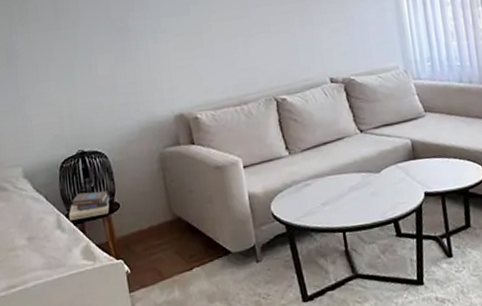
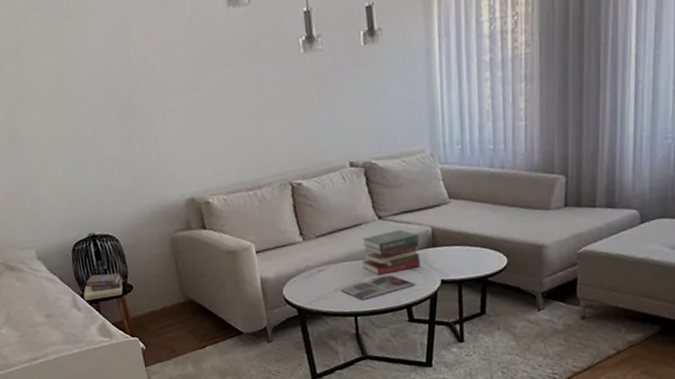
magazine: none [328,188,401,215] -> present [341,275,416,300]
books: none [346,143,404,189] -> present [361,230,421,276]

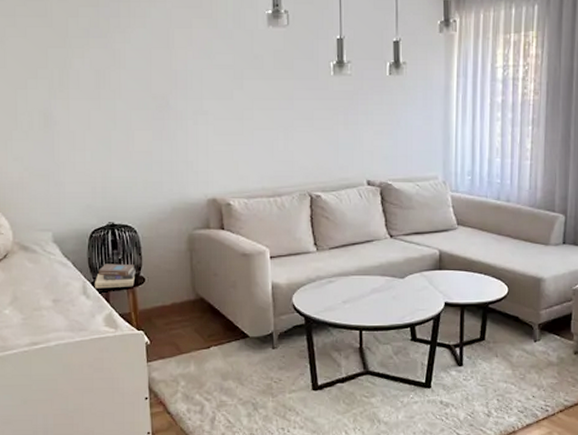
magazine: present [341,275,416,300] -> none [349,293,421,314]
books: present [361,230,421,276] -> none [371,250,427,292]

